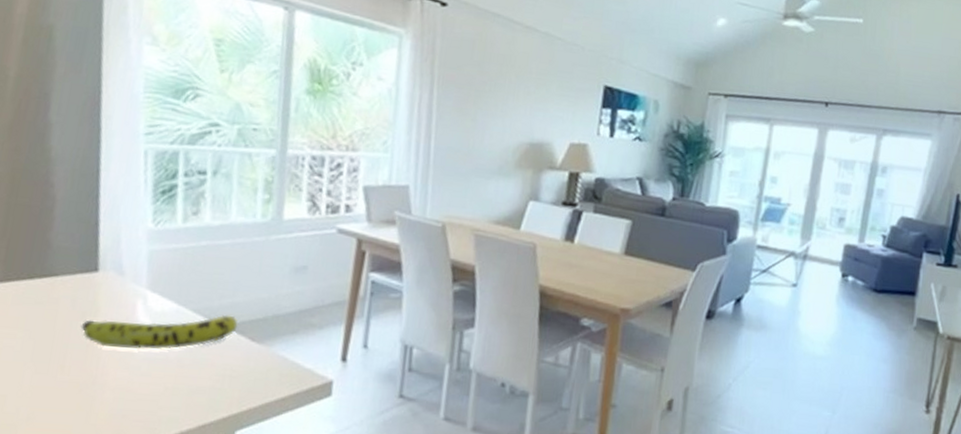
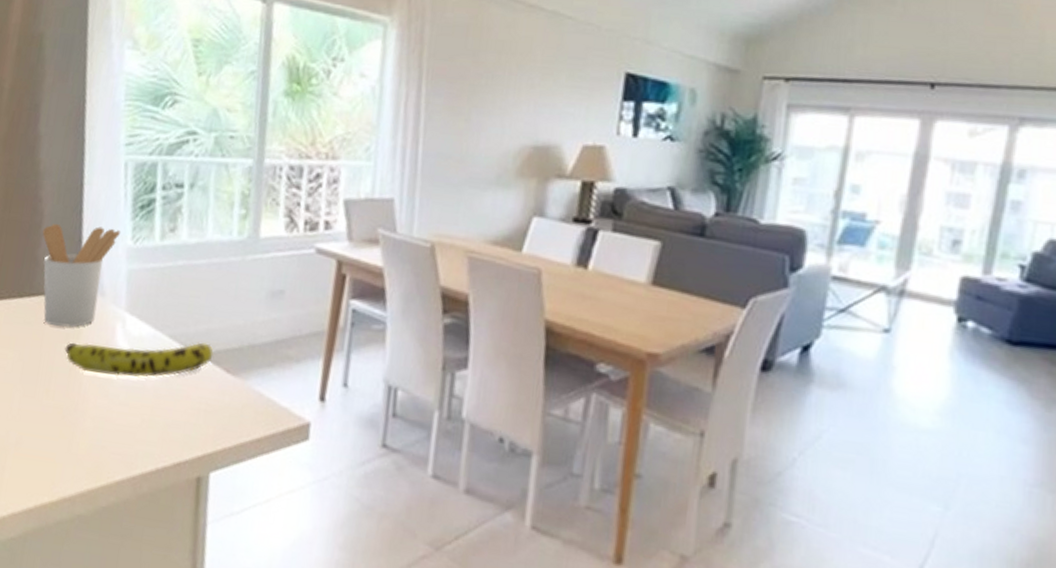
utensil holder: none [54,208,140,306] -> present [42,224,120,327]

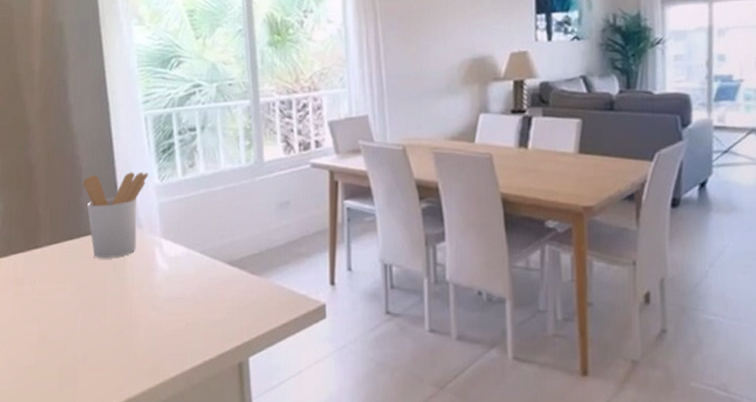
fruit: present [64,342,214,377] -> none [114,253,239,292]

